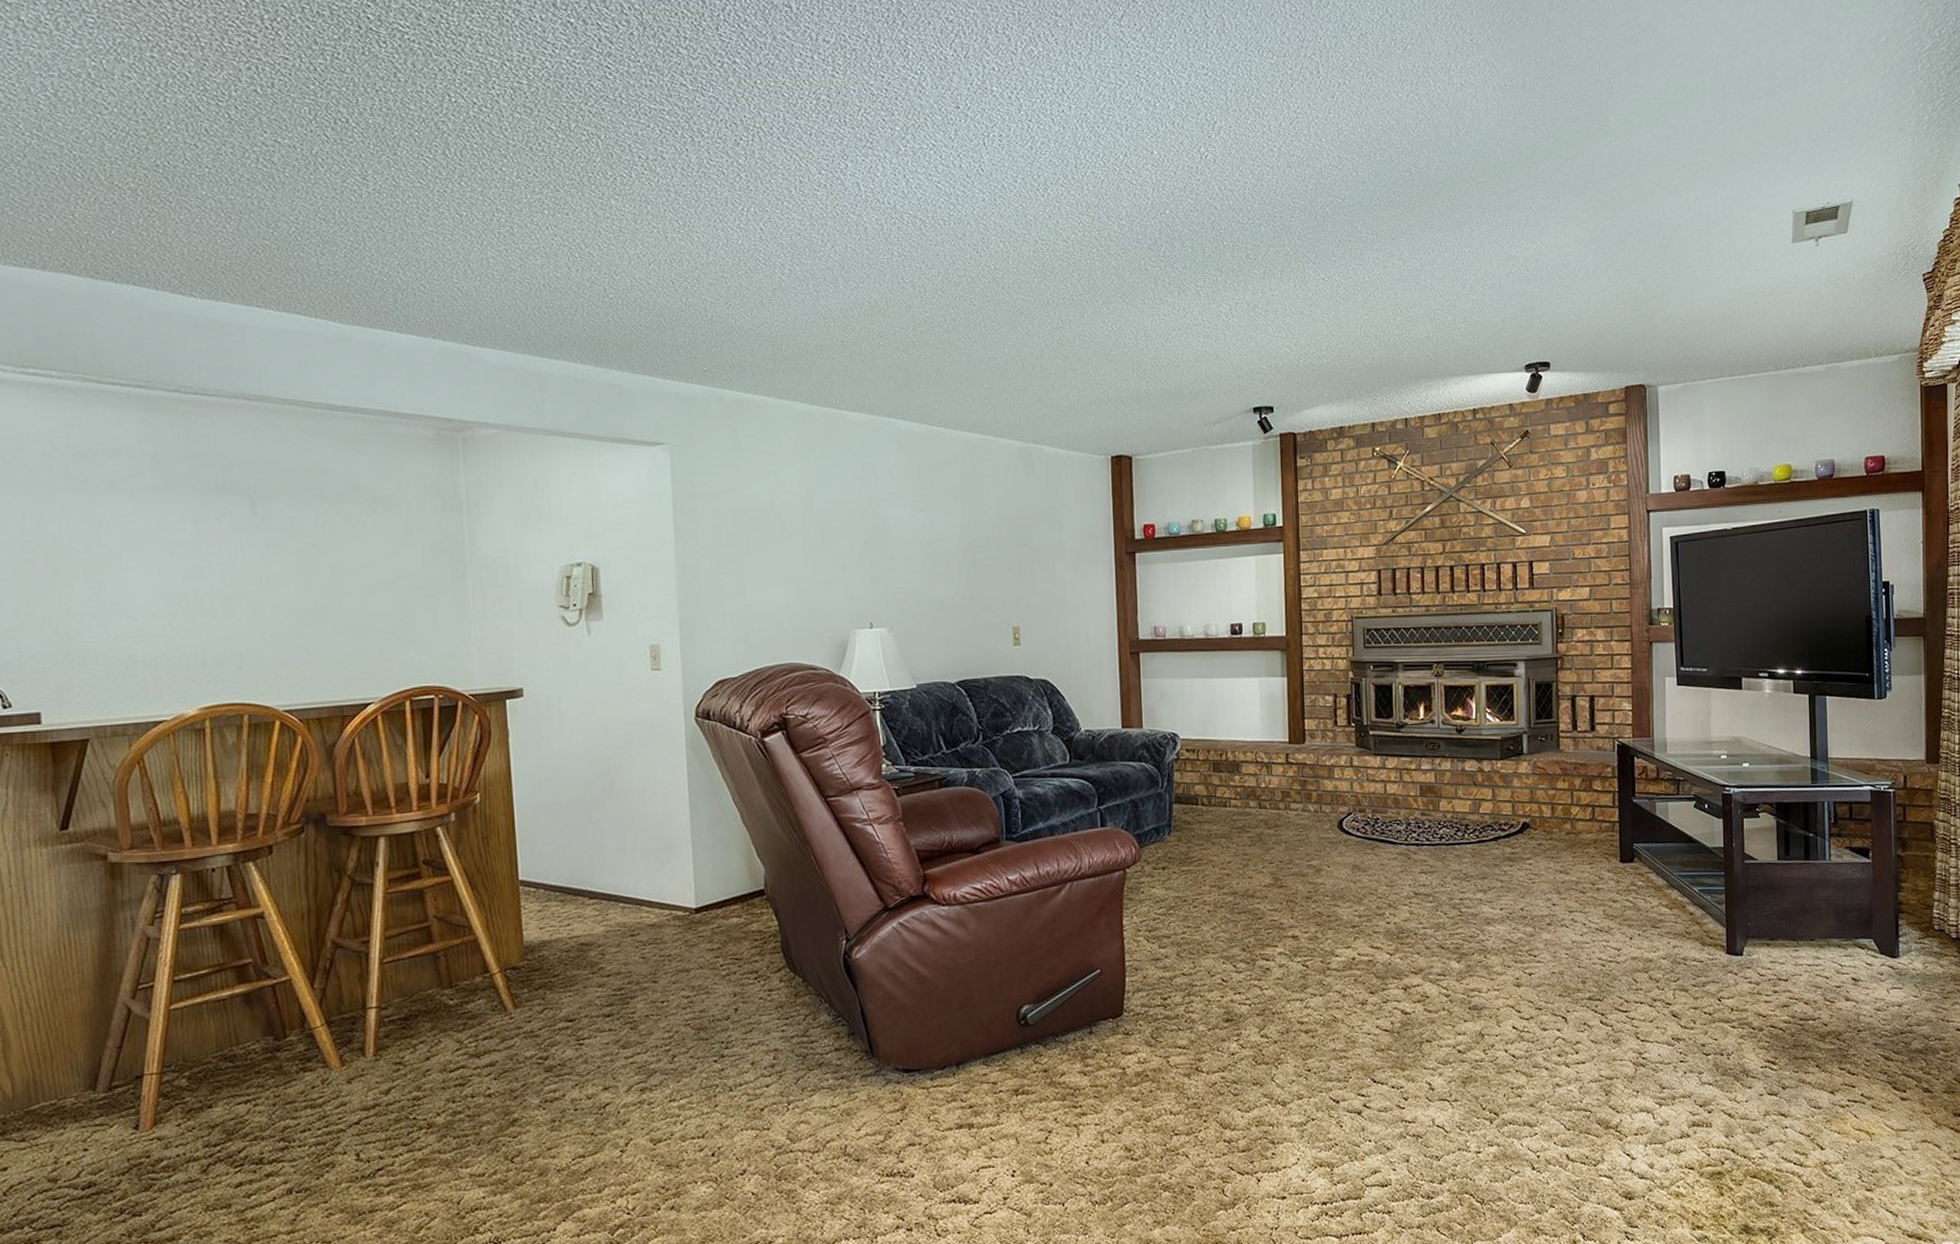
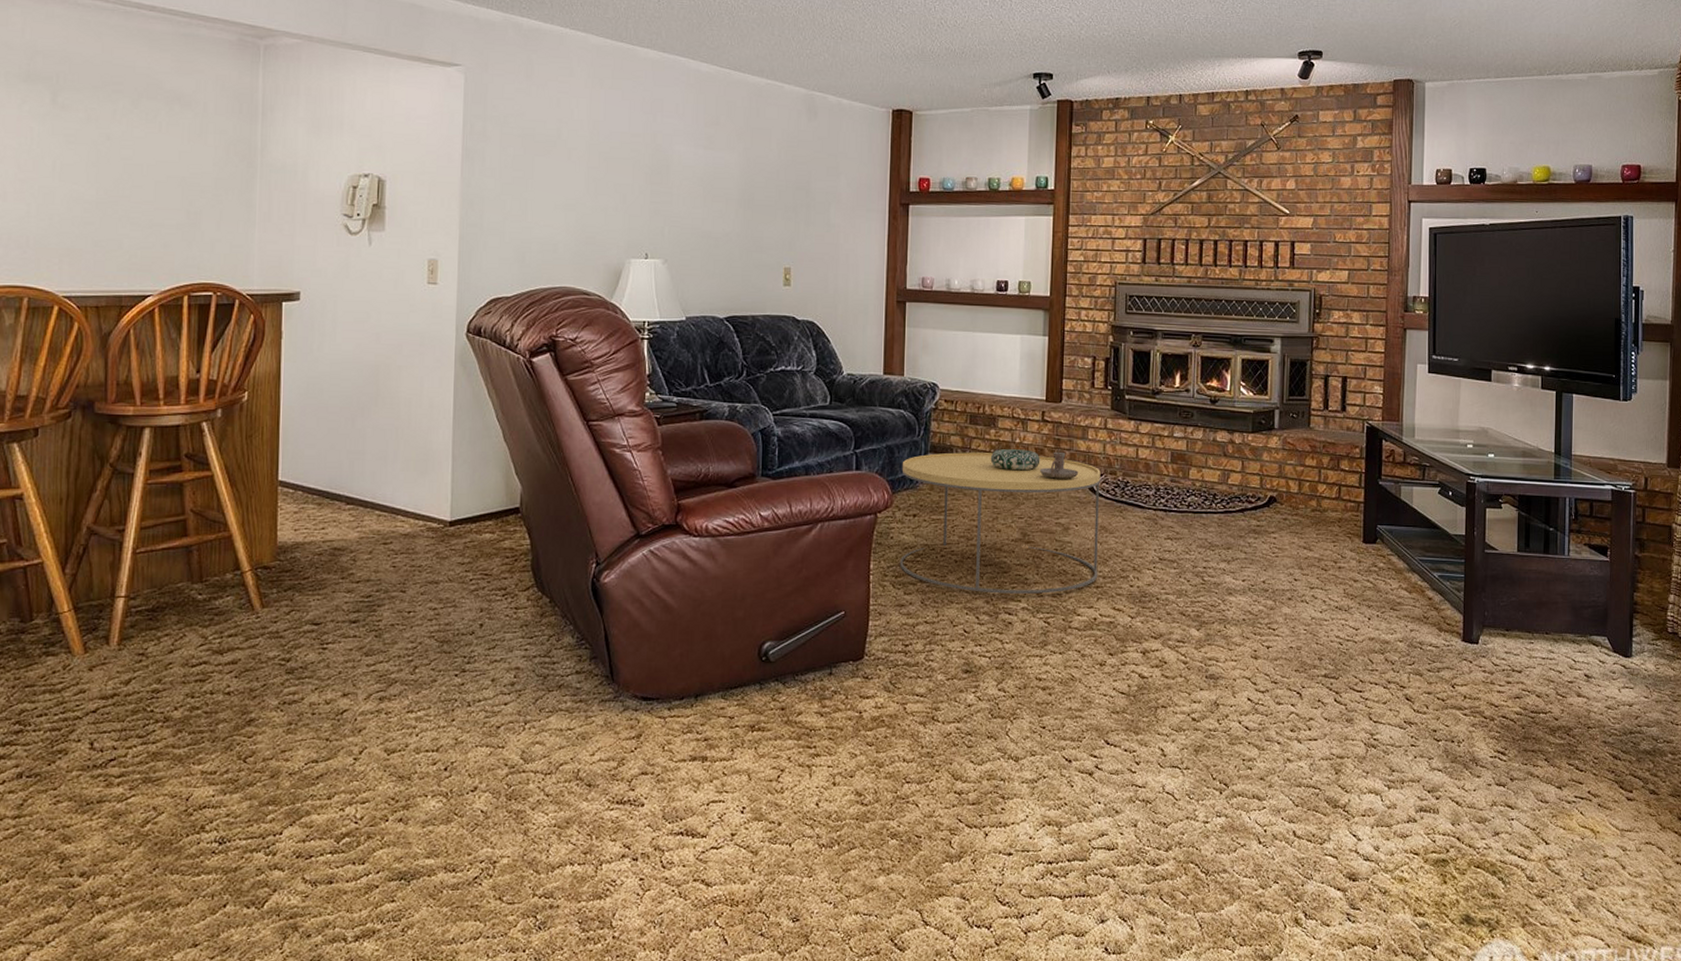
coffee table: none [1147,799,1354,941] -> present [900,452,1101,594]
decorative bowl: none [1236,793,1288,816] -> present [990,449,1040,471]
candle holder: none [1288,793,1327,821] -> present [1040,451,1079,479]

